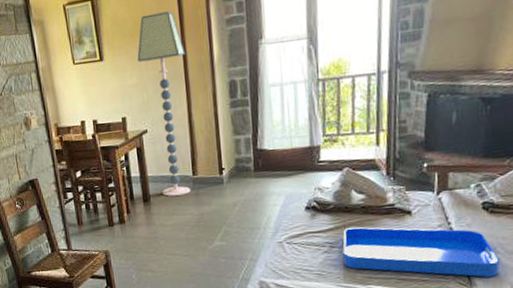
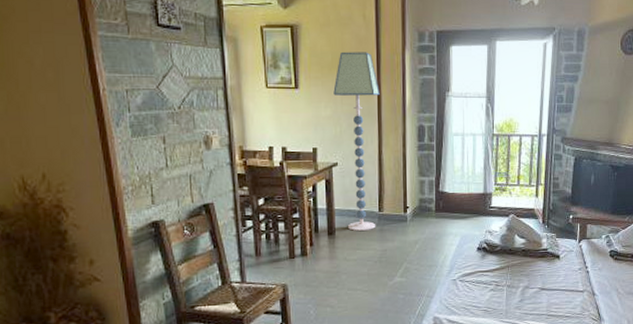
serving tray: present [342,226,501,277] -> none [506,267,621,314]

